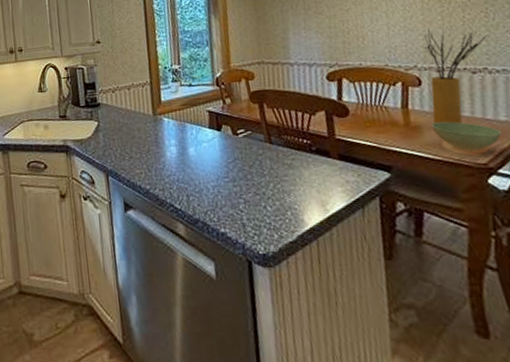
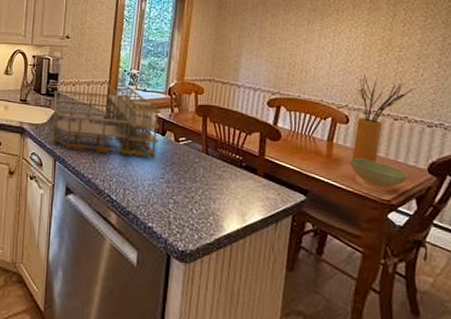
dish rack: none [93,83,215,162] -> present [53,84,160,160]

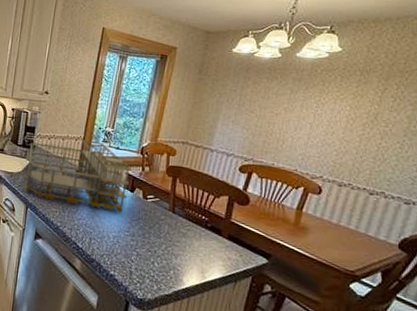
bowl: present [349,158,408,190] -> none [317,227,377,261]
vase: present [352,75,413,162] -> none [320,147,394,234]

